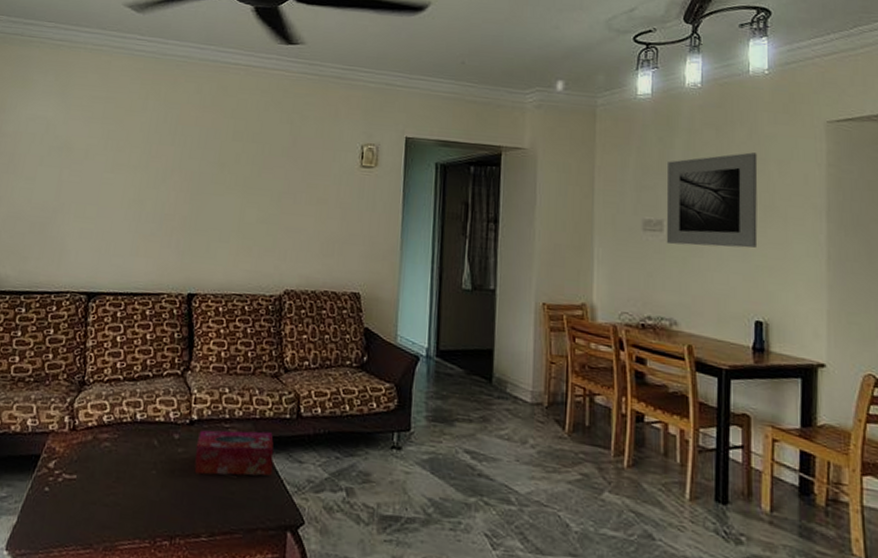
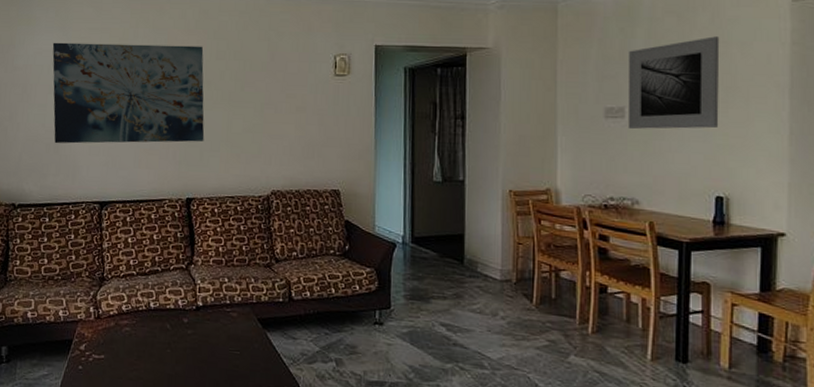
wall art: none [40,109,219,231] -> present [52,42,205,144]
tissue box: present [194,430,274,476] -> none [202,314,271,352]

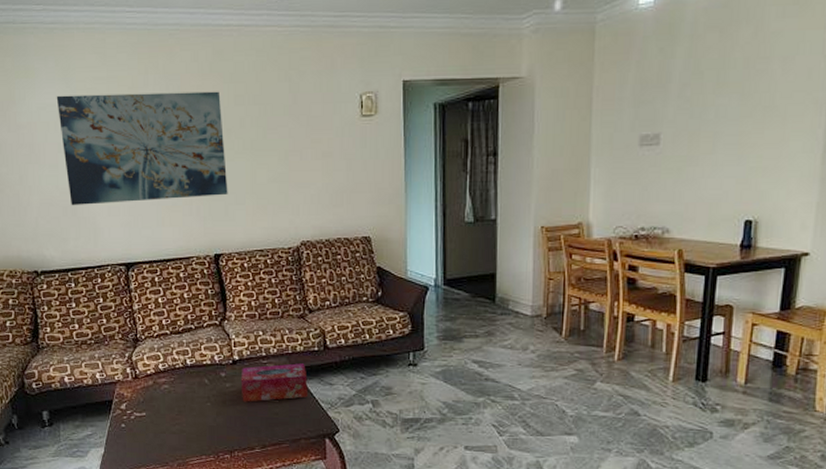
tissue box: none [202,314,271,352] -> present [240,363,308,402]
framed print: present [627,36,720,129] -> none [662,52,762,156]

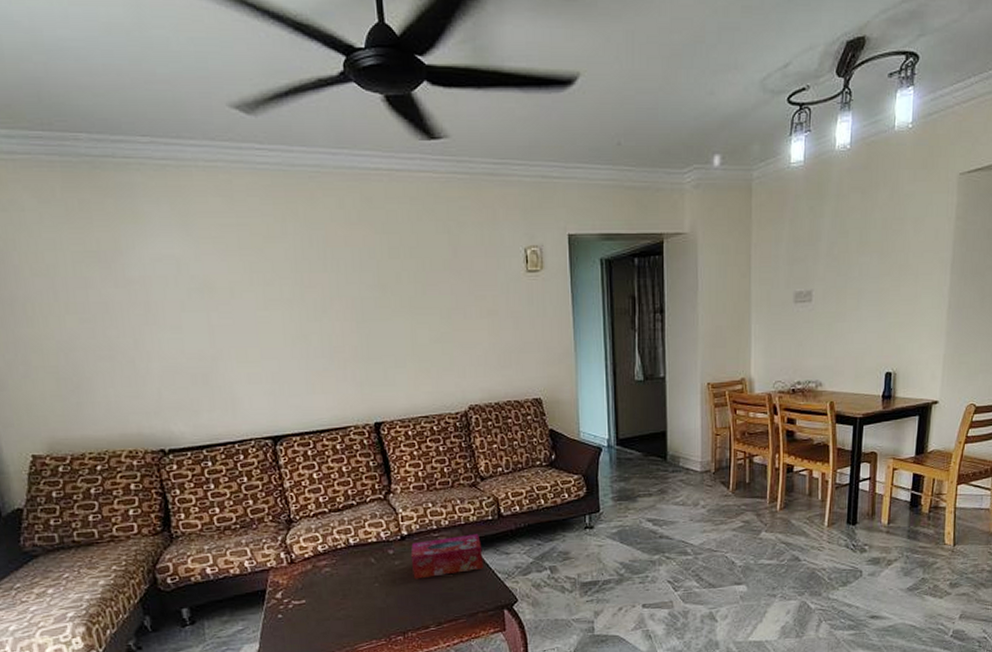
wall art: present [56,91,228,206] -> none [174,242,387,374]

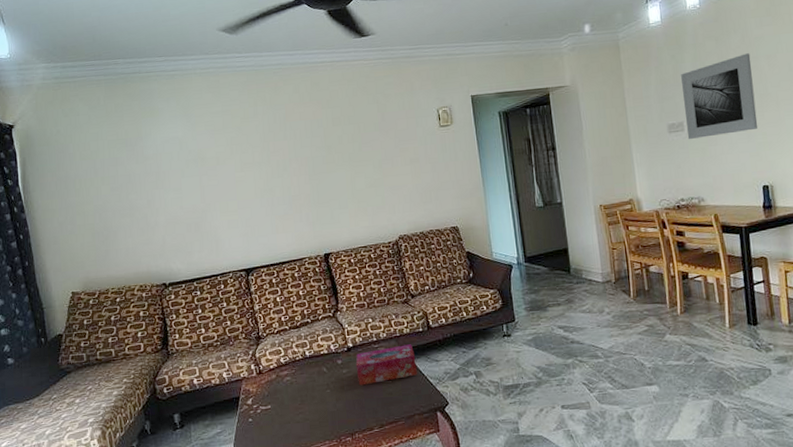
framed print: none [814,213,897,312] -> present [681,53,758,139]

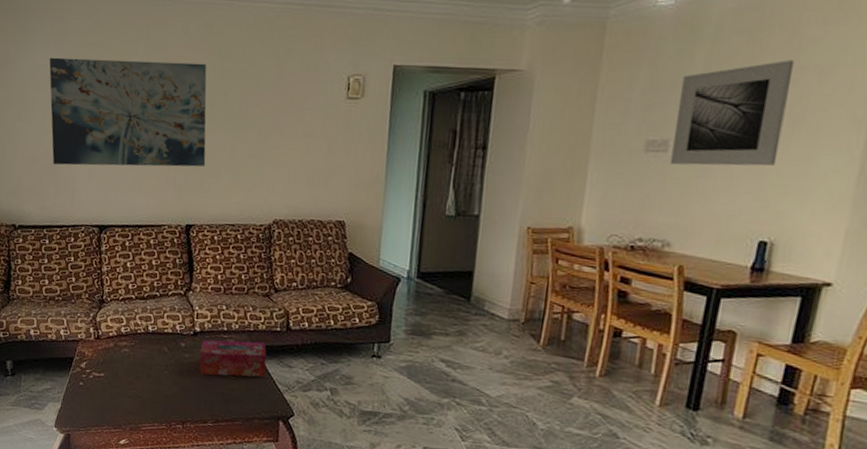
wall art: none [178,115,333,223] -> present [49,57,207,167]

